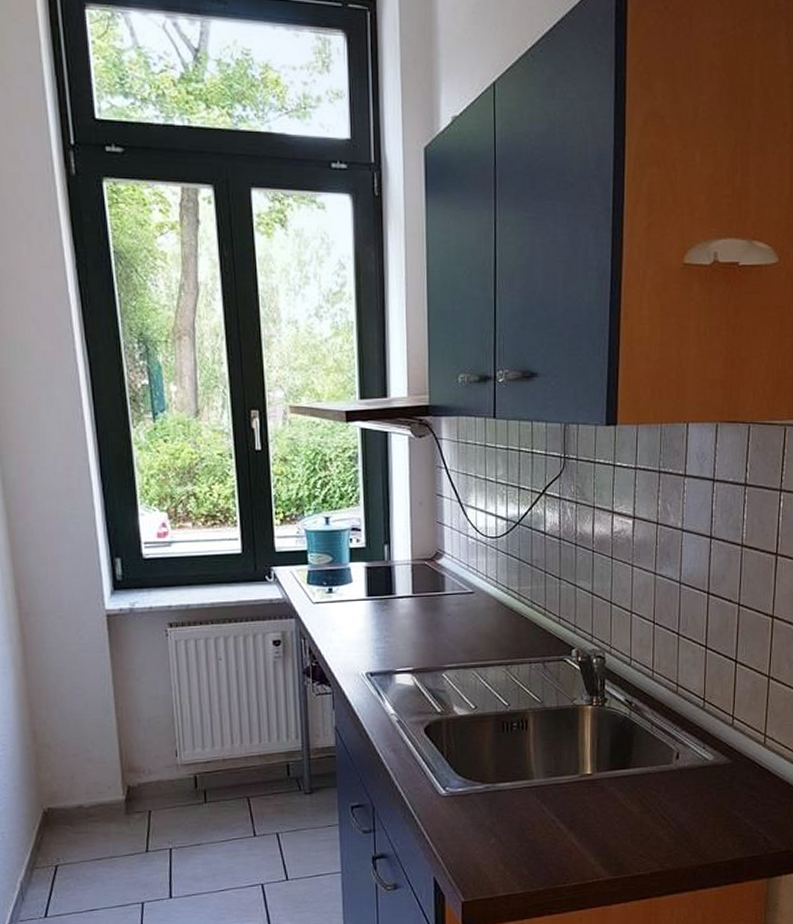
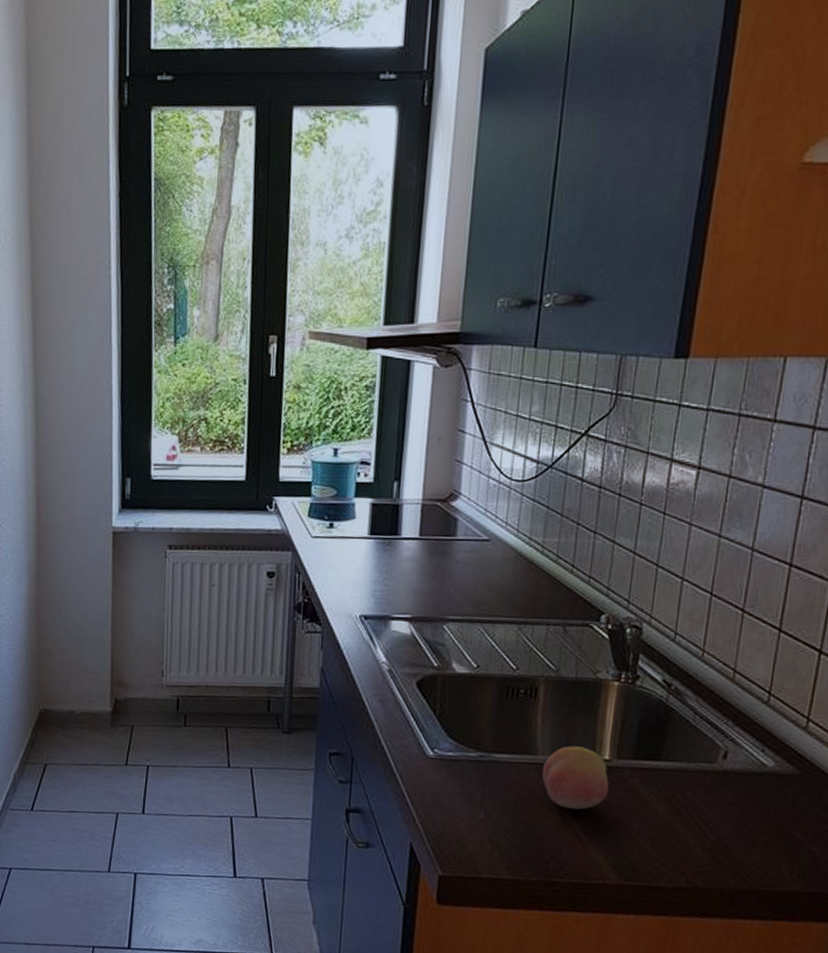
fruit: none [538,766,593,822] -> present [541,745,609,810]

